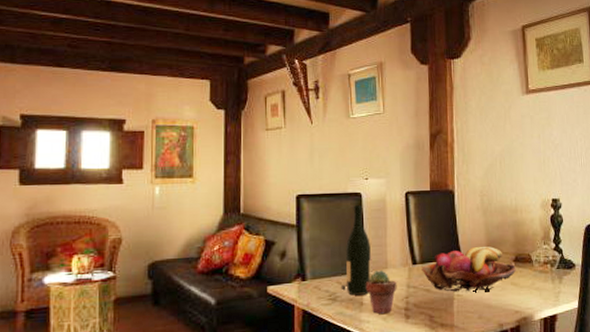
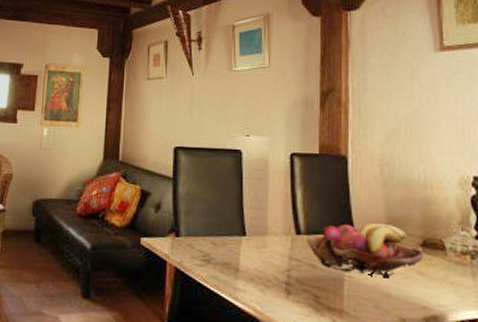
wine bottle: present [340,204,371,296] -> none [215,162,250,261]
potted succulent: present [366,270,397,314] -> none [243,236,278,285]

